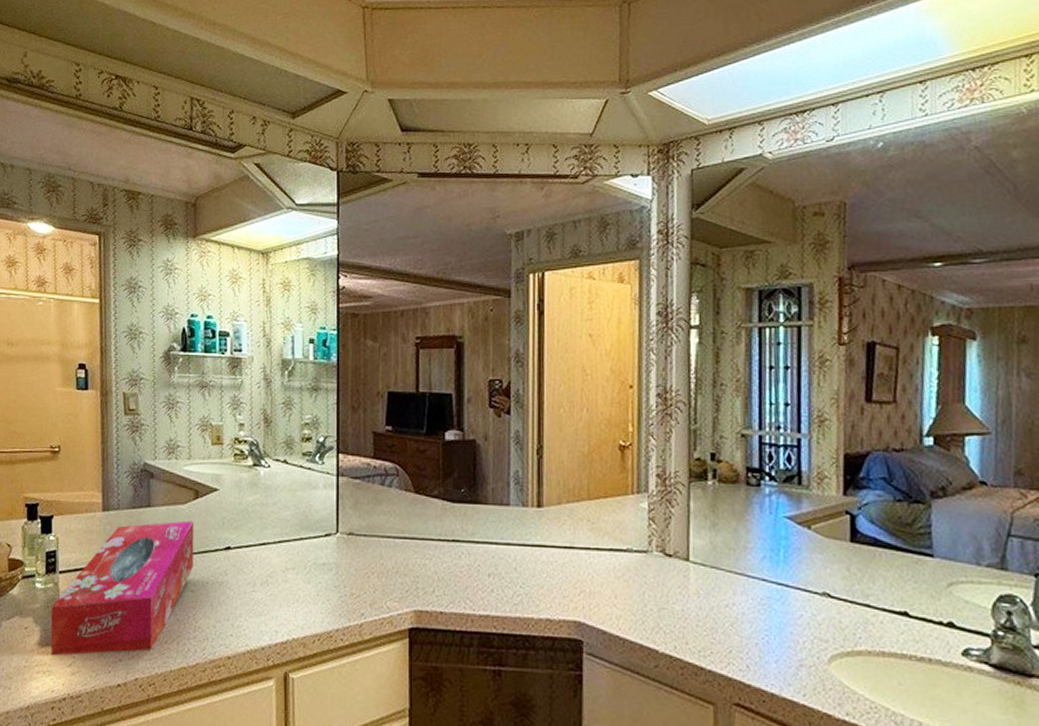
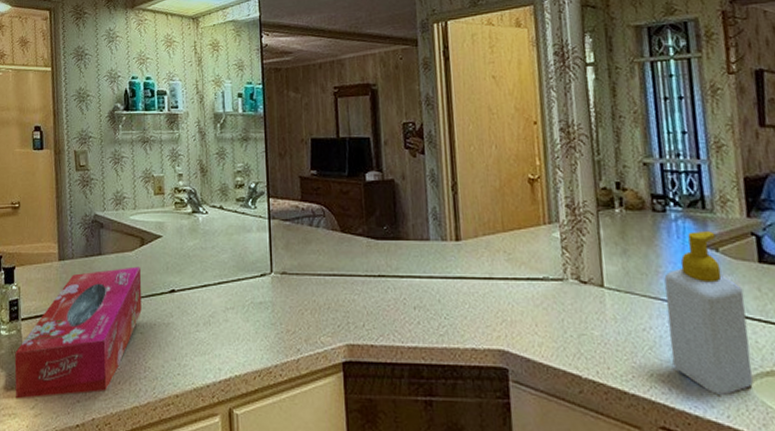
soap bottle: none [752,508,833,674] -> present [664,231,753,395]

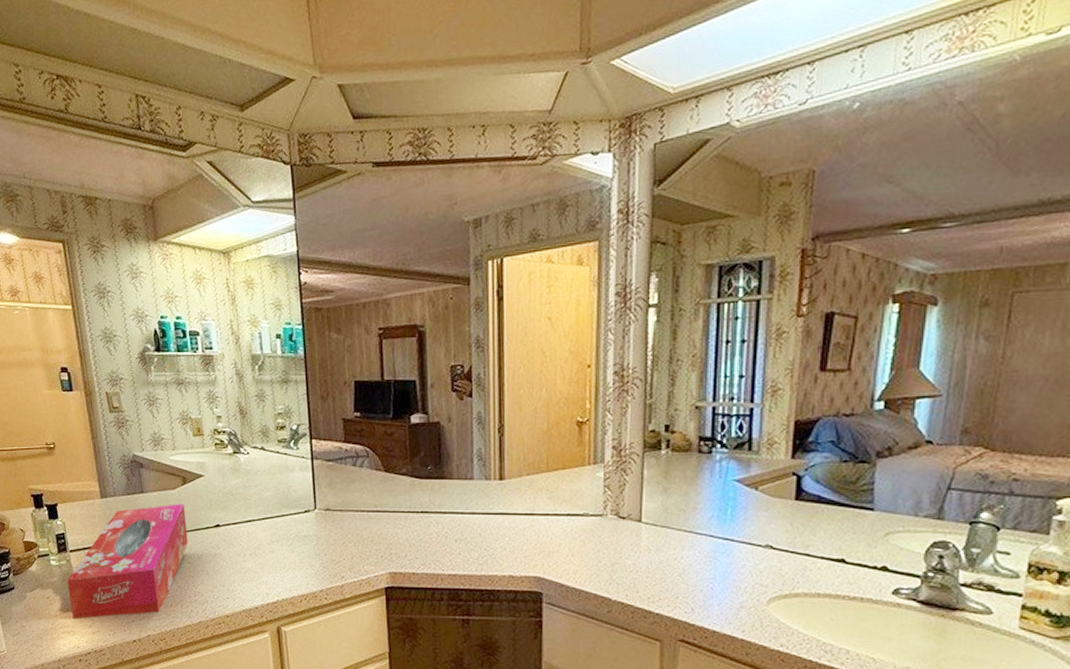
soap bottle: present [664,231,753,395] -> none [698,472,776,614]

